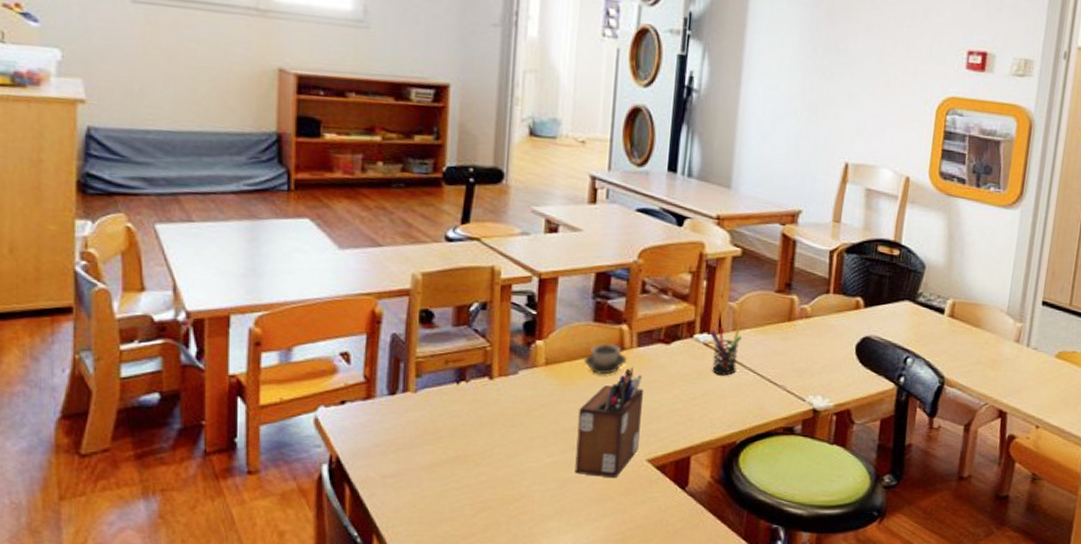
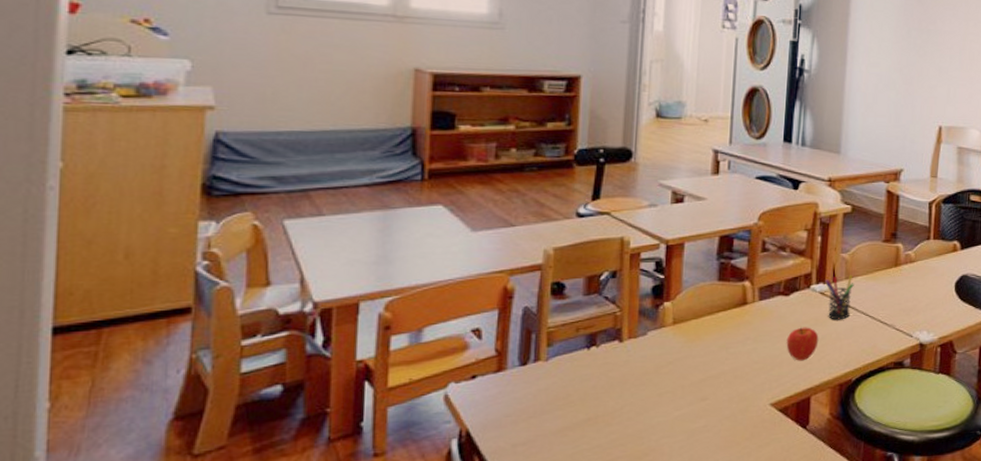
desk organizer: present [574,367,644,478] -> none [702,319,766,425]
cup: present [583,343,627,375] -> none [708,300,750,329]
fruit: none [665,380,702,417] -> present [786,327,819,361]

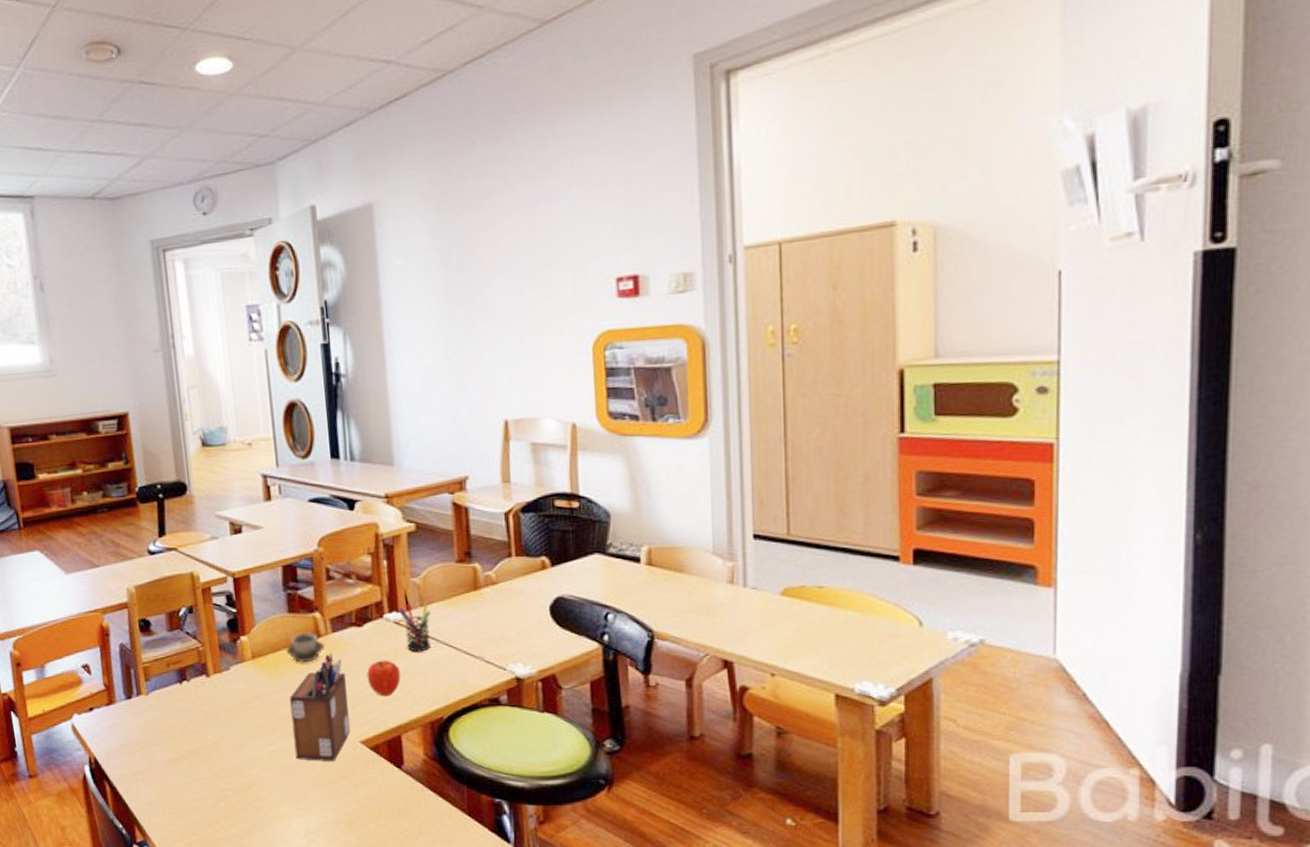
desk organizer: none [702,319,766,425] -> present [289,653,350,761]
cup: none [708,300,750,329] -> present [285,632,325,663]

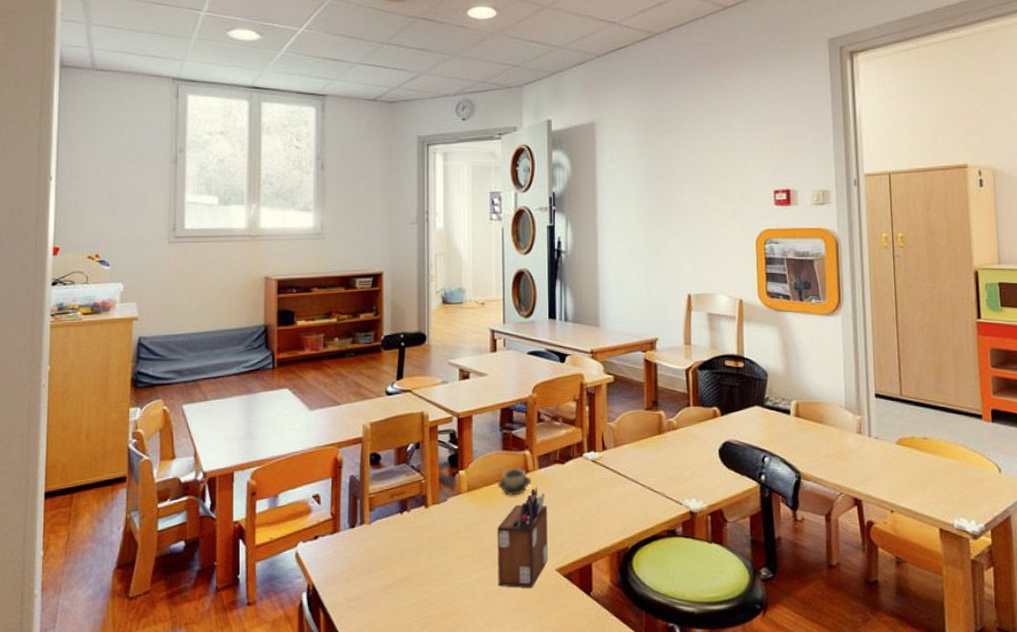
fruit: present [366,660,401,697] -> none [565,494,595,528]
pen holder: present [398,601,431,652] -> none [596,442,622,488]

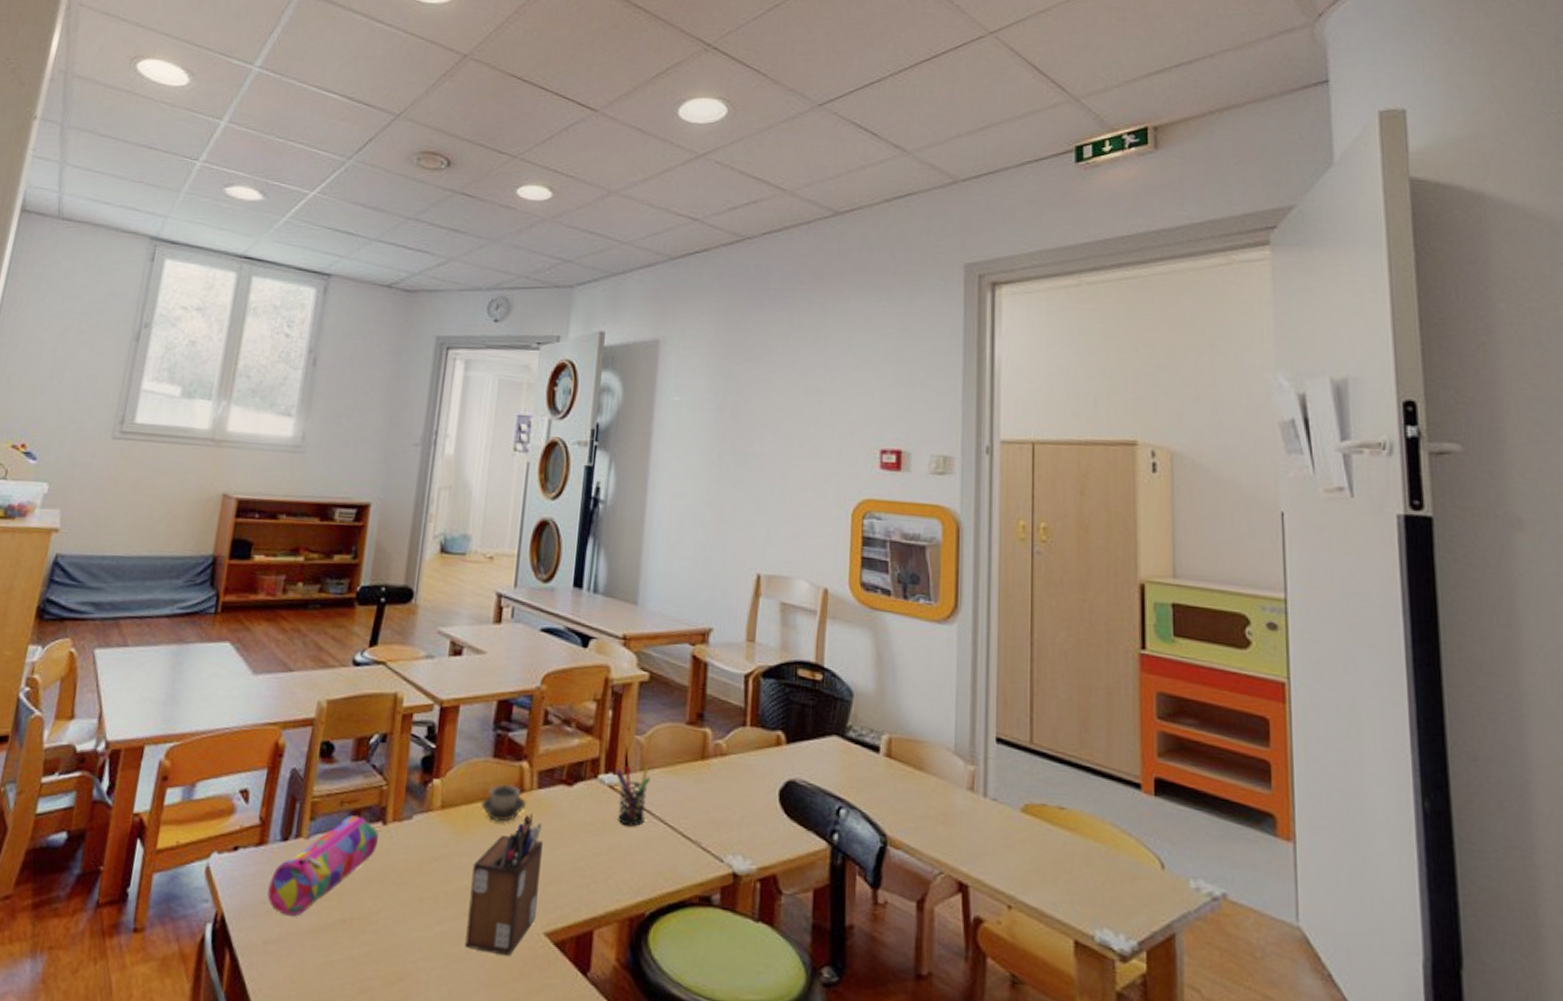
pencil case: none [345,504,424,580] -> present [267,815,380,917]
pen holder: none [596,442,622,488] -> present [615,764,651,827]

